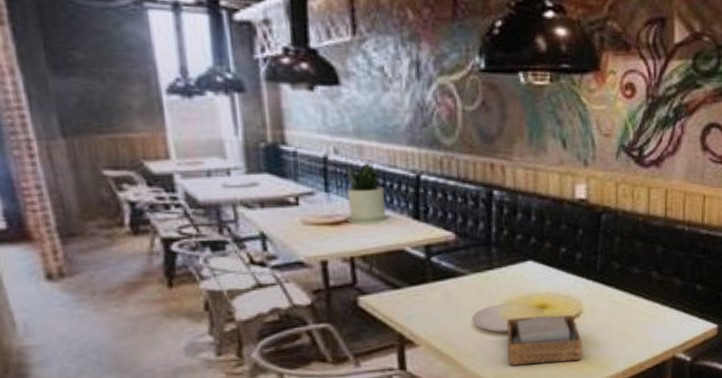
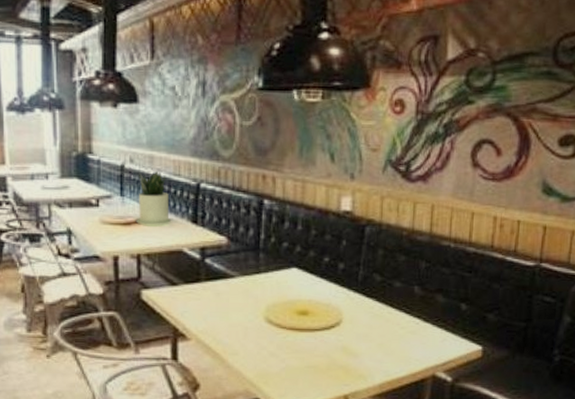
plate: present [471,302,546,333] -> none [237,306,307,335]
napkin holder: present [507,314,582,365] -> none [269,321,341,369]

